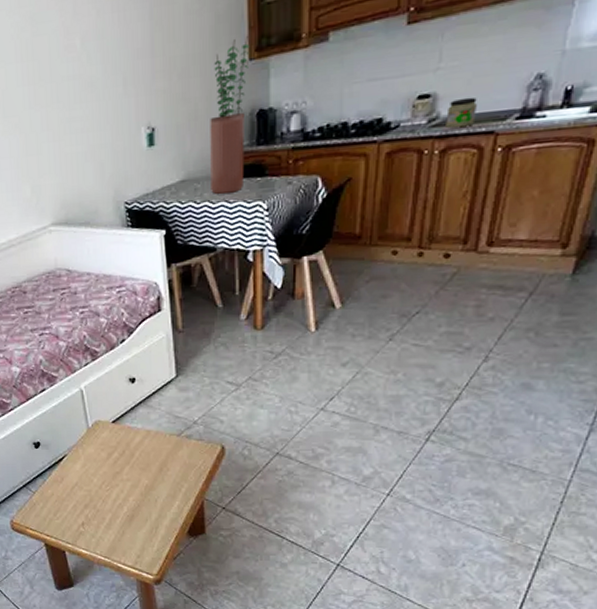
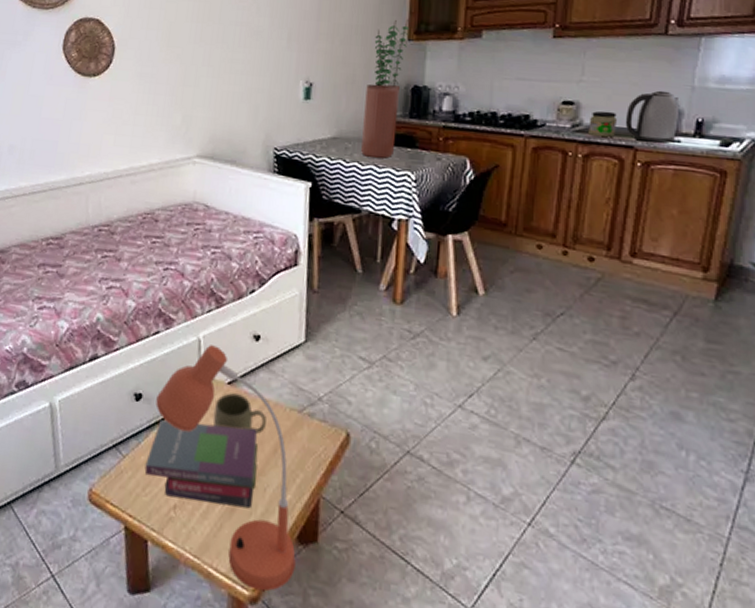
desk lamp: none [52,393,189,574] -> present [156,345,296,592]
books: none [52,456,149,517] -> present [144,420,259,509]
mug: none [103,429,150,458] -> present [212,393,267,434]
kettle: none [485,61,547,125] -> present [625,90,680,144]

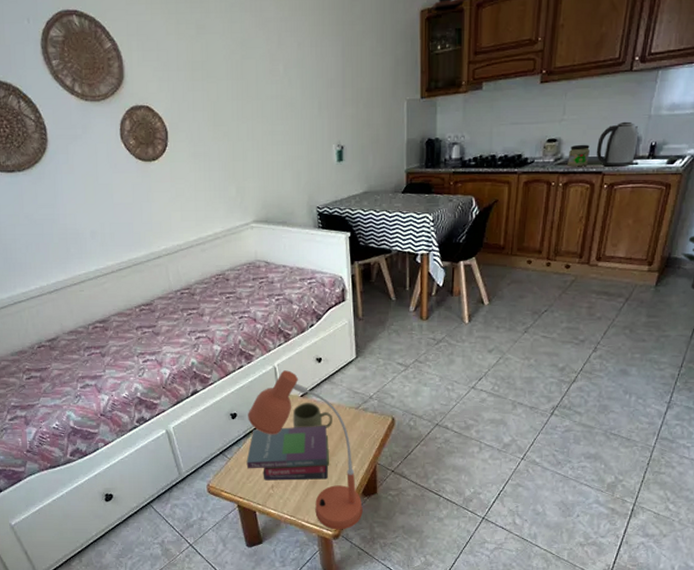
vase: present [361,18,410,159] -> none [388,78,422,205]

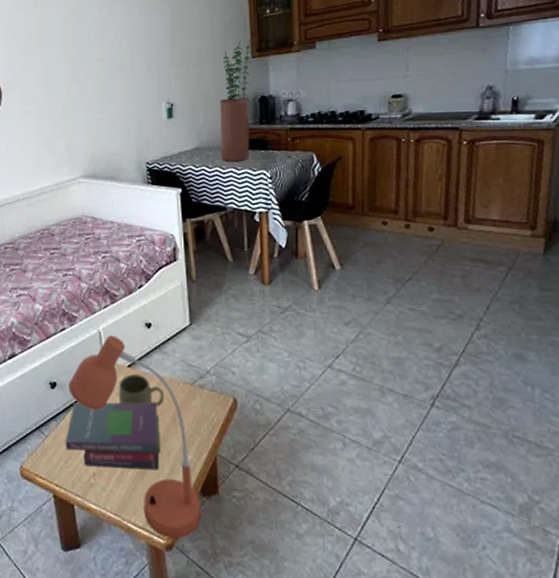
vase: none [388,78,422,205] -> present [220,39,252,161]
jar: present [567,144,590,167] -> none [417,99,442,123]
kettle: present [596,121,639,168] -> none [448,76,497,123]

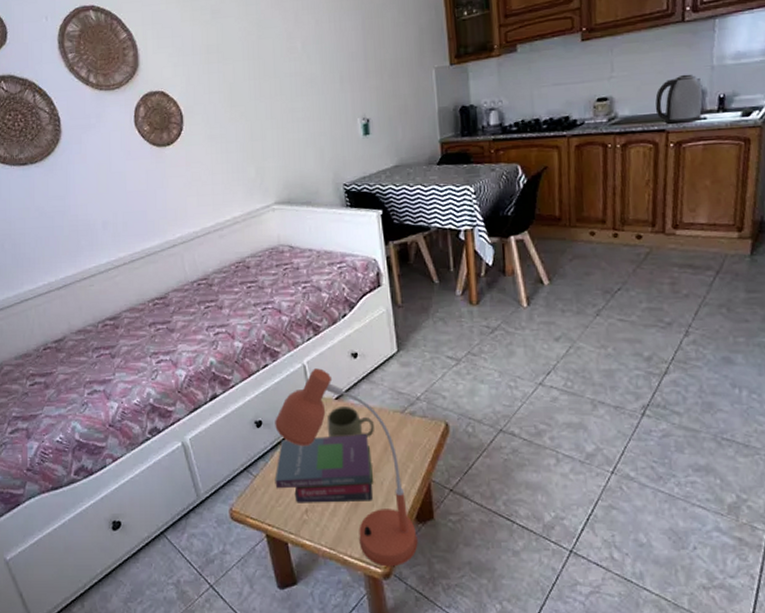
vase: present [220,39,252,161] -> none [418,44,452,178]
kettle: none [448,76,497,123] -> present [655,74,703,125]

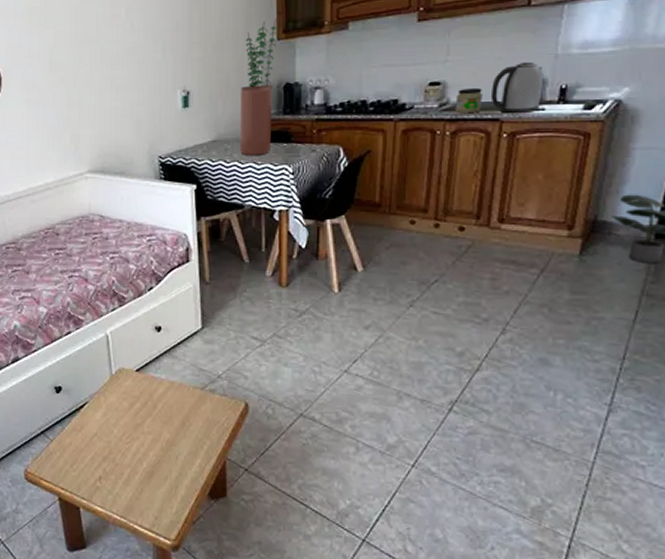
desk lamp: present [275,368,418,567] -> none [74,339,209,540]
books: present [275,434,374,503] -> none [70,406,169,474]
mug: present [327,406,374,438] -> none [126,379,173,411]
vase: none [418,44,452,178] -> present [240,18,278,155]
jar: none [623,101,648,127] -> present [455,87,482,114]

